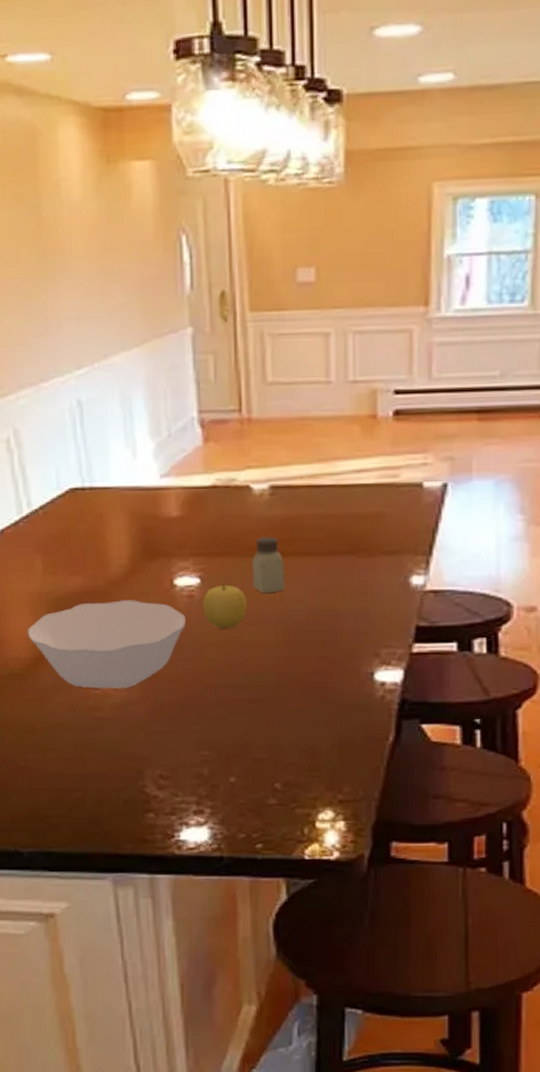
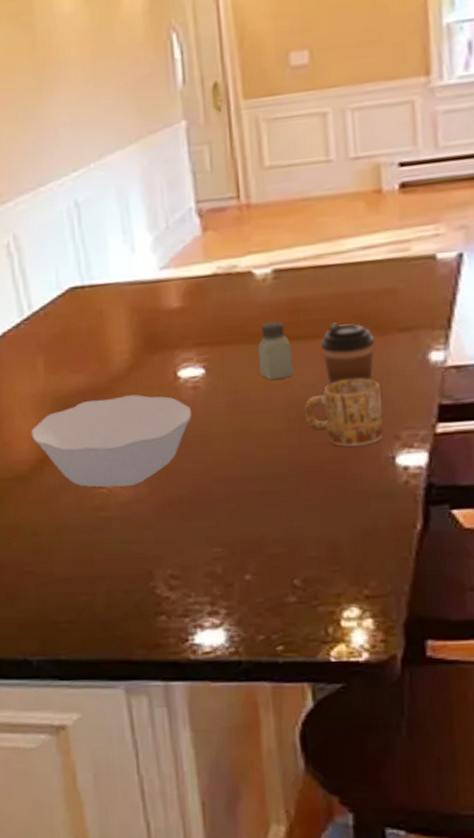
fruit: present [203,582,247,629] -> none [208,371,255,419]
mug: none [292,596,365,662] -> present [304,378,384,447]
coffee cup: none [311,542,362,601] -> present [320,322,375,384]

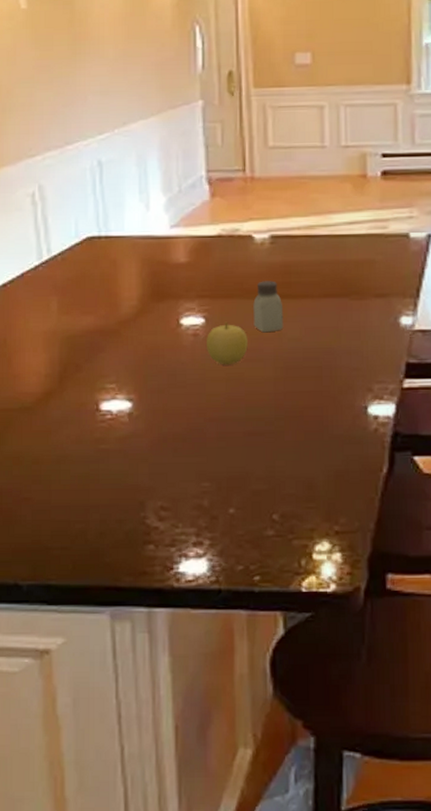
bowl: present [31,394,191,488] -> none [40,338,190,422]
fruit: none [208,371,255,419] -> present [207,321,248,365]
mug: present [304,378,384,447] -> none [290,335,358,396]
coffee cup: present [320,322,375,384] -> none [308,285,355,339]

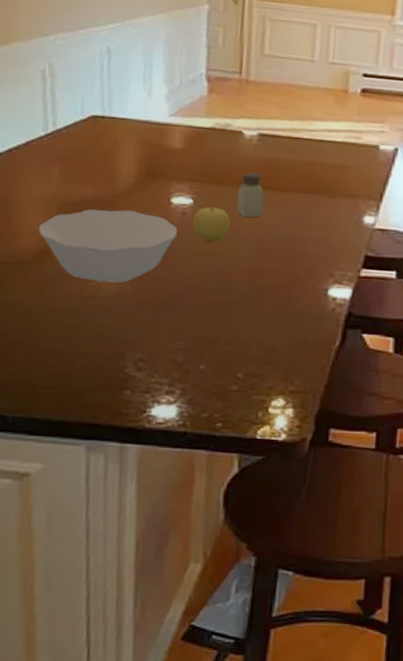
bowl: none [40,338,190,422] -> present [38,209,177,283]

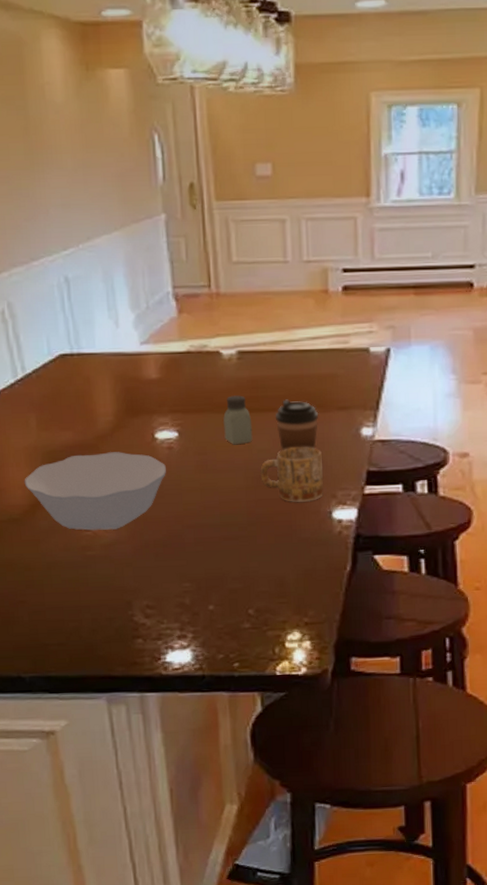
fruit: present [192,204,230,243] -> none [181,435,220,476]
mug: none [265,225,325,278] -> present [260,446,323,503]
coffee cup: none [286,182,327,230] -> present [275,399,319,450]

